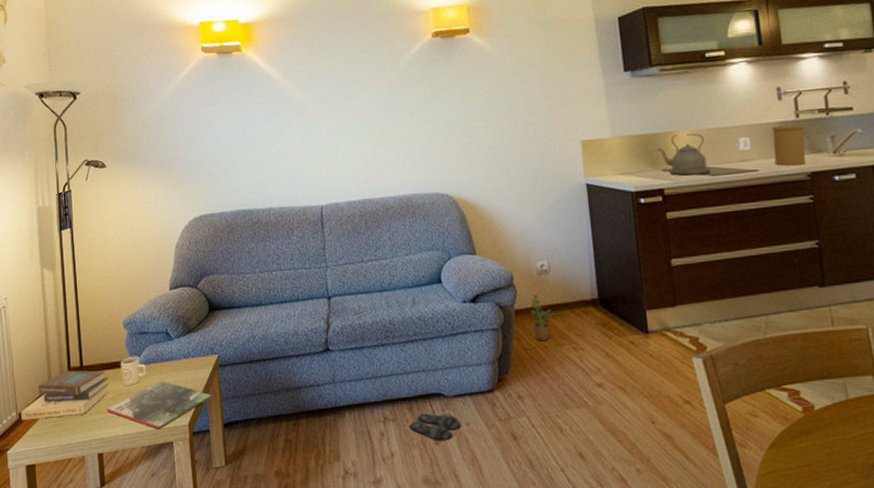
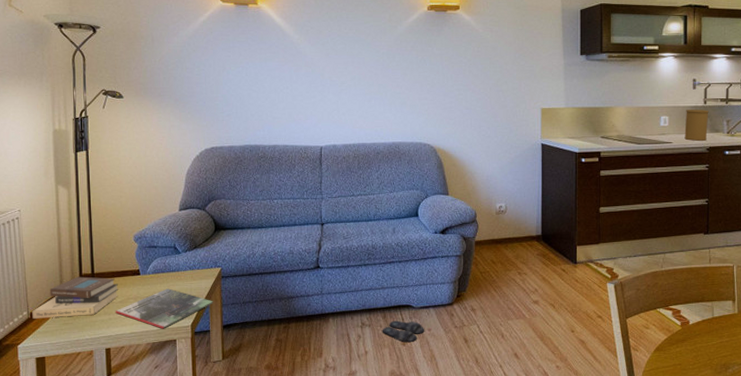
mug: present [120,356,147,386] -> none [130,266,155,292]
potted plant: present [531,295,563,342] -> none [488,230,513,267]
kettle: present [657,133,711,176] -> none [599,109,637,144]

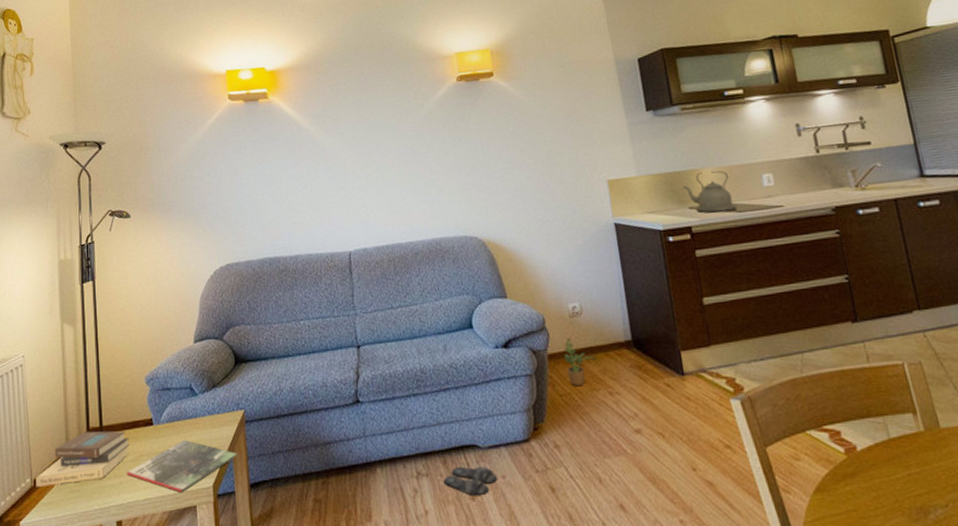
potted plant: none [488,230,513,267] -> present [564,338,597,387]
kettle: none [599,109,637,144] -> present [683,170,737,214]
canister: present [684,109,709,141] -> none [794,160,829,201]

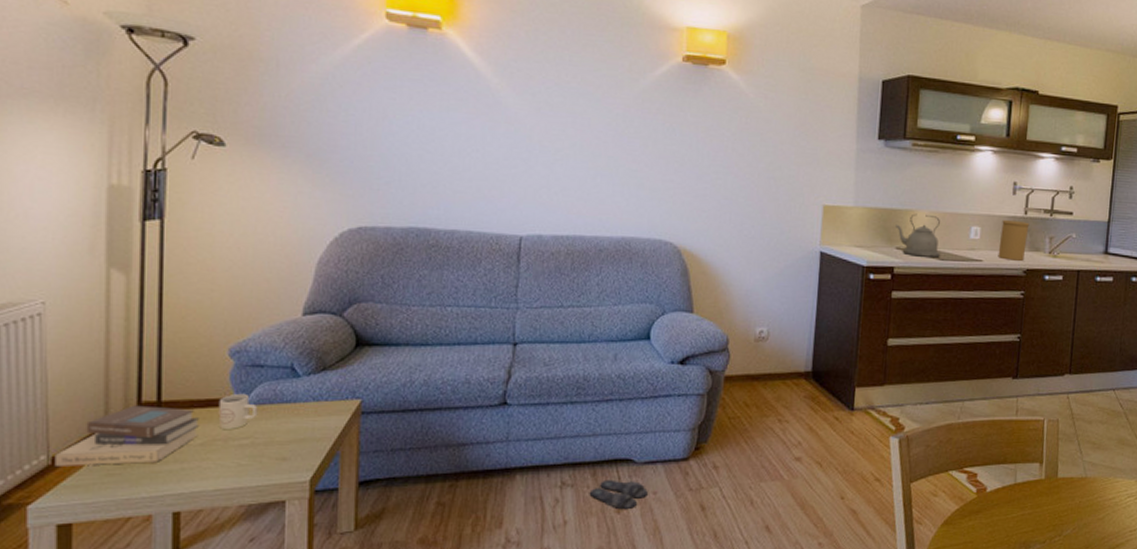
magazine: present [126,440,238,493] -> none [191,427,347,485]
mug: none [141,413,170,447] -> present [218,393,258,431]
potted plant: present [564,338,597,387] -> none [741,362,774,411]
canister: none [794,160,829,201] -> present [998,219,1030,261]

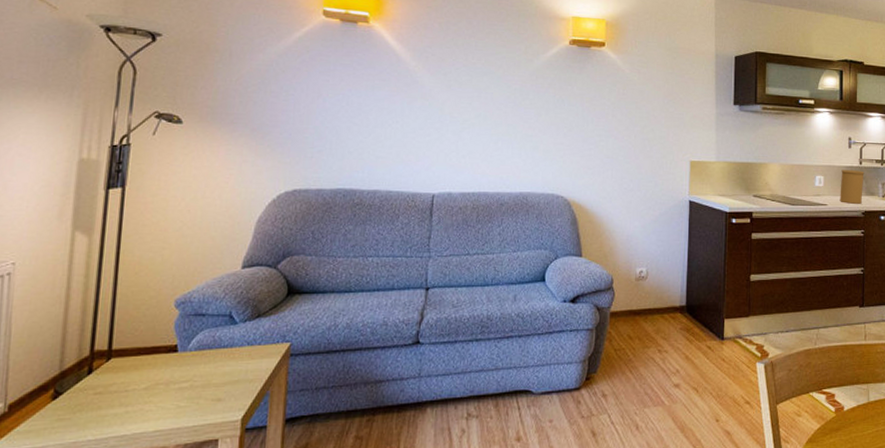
books: present [54,405,199,466] -> none [10,354,145,413]
mug: present [218,393,258,431] -> none [161,340,198,375]
slippers: present [589,479,648,508] -> none [492,410,544,437]
kettle: present [895,213,940,259] -> none [752,166,791,204]

